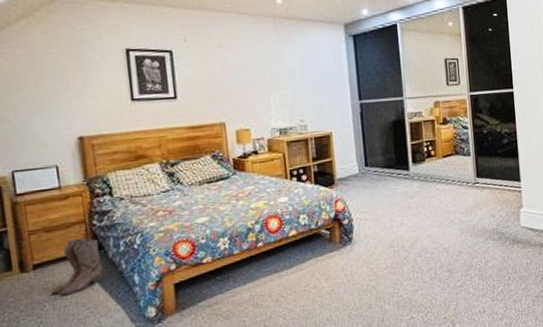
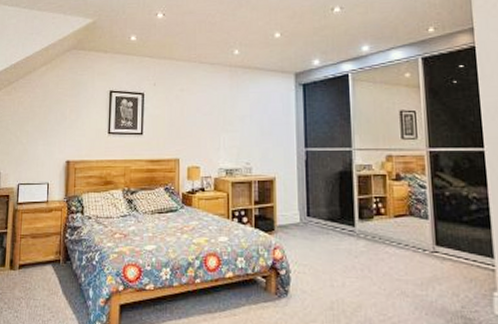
boots: present [50,238,104,296] -> none [27,247,67,296]

